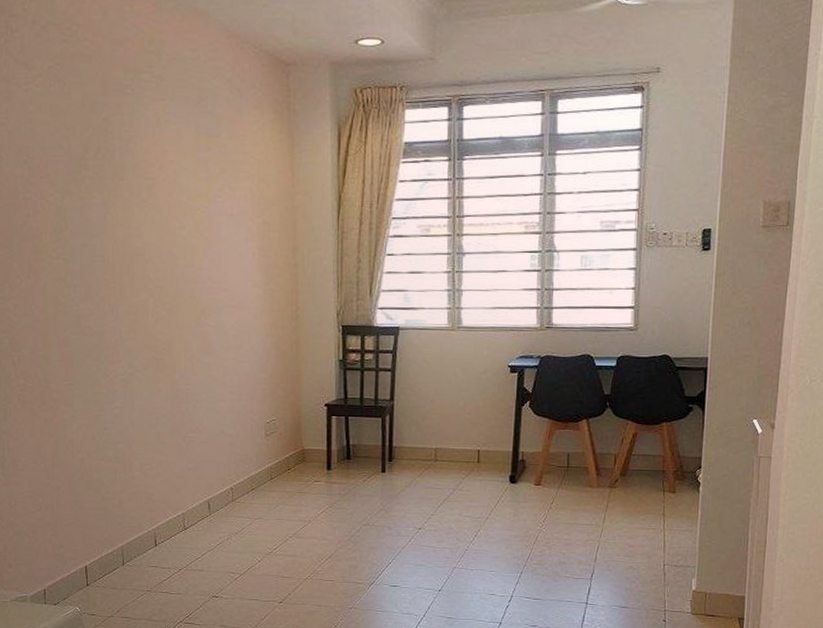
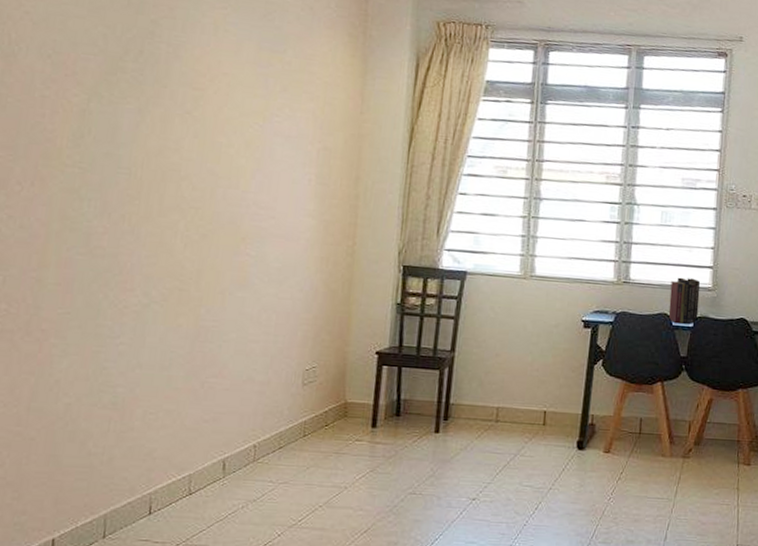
books: none [591,319,622,363] -> present [668,277,701,324]

